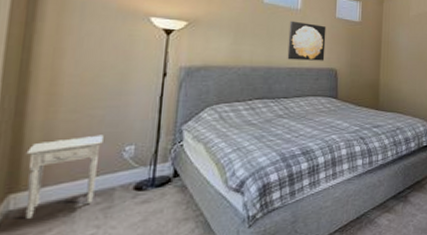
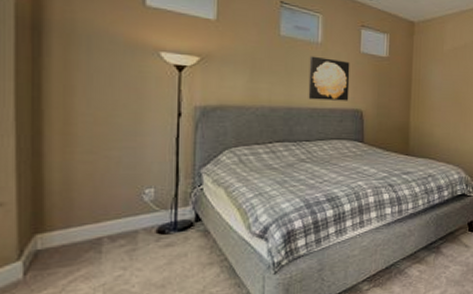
nightstand: present [24,135,104,219] -> none [47,177,122,258]

